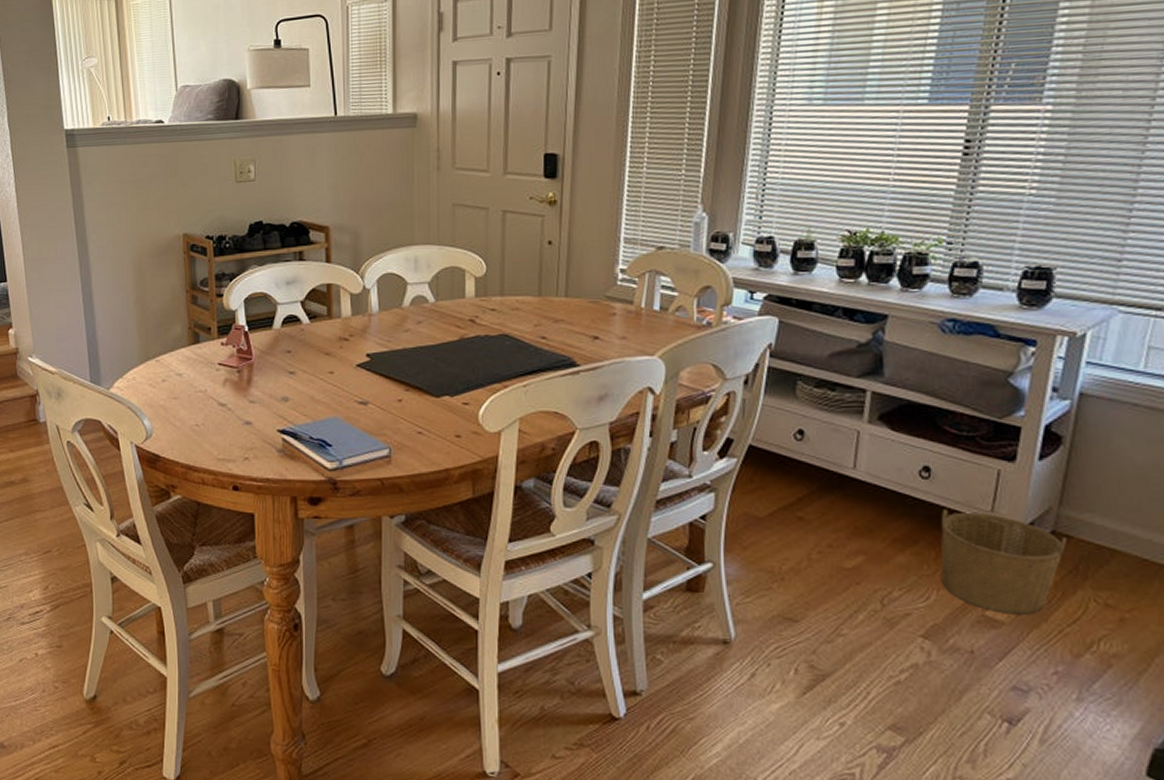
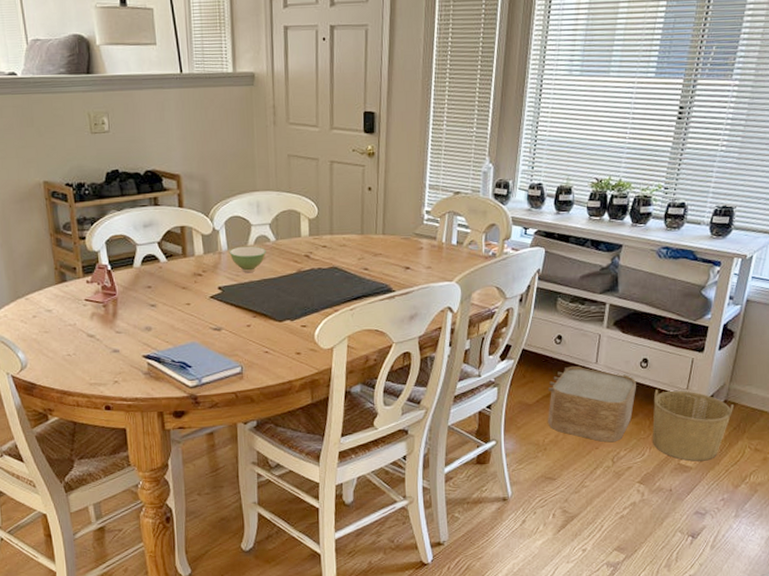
bowl: none [380,307,424,338] -> present [229,246,266,272]
woven basket: none [786,470,914,578] -> present [548,366,636,443]

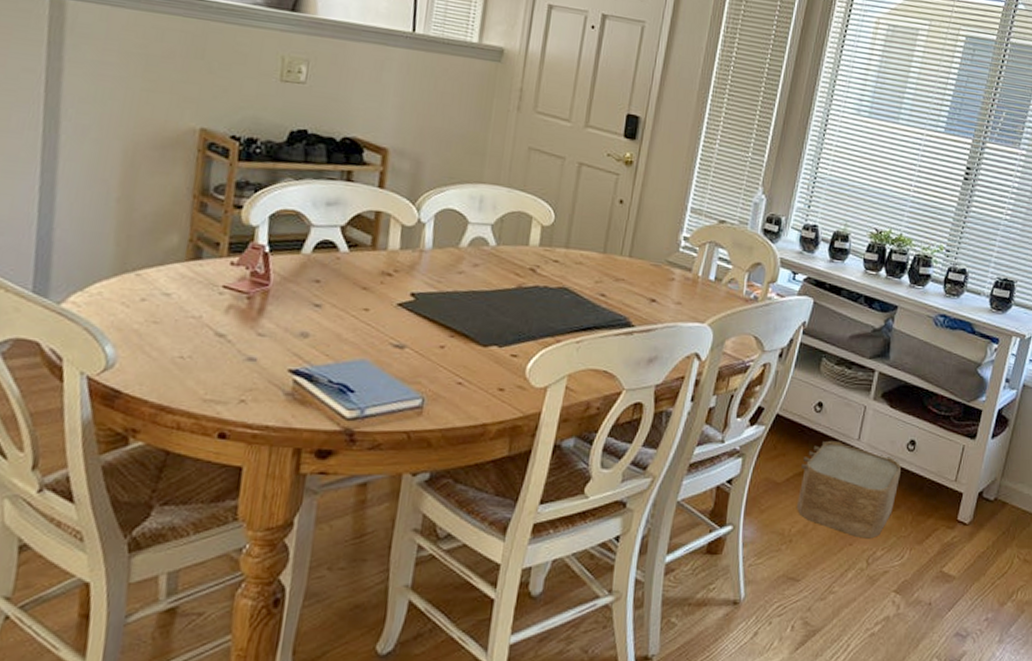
bowl: present [229,246,266,272] -> none [433,246,482,280]
basket: present [652,390,734,462] -> none [914,479,1005,570]

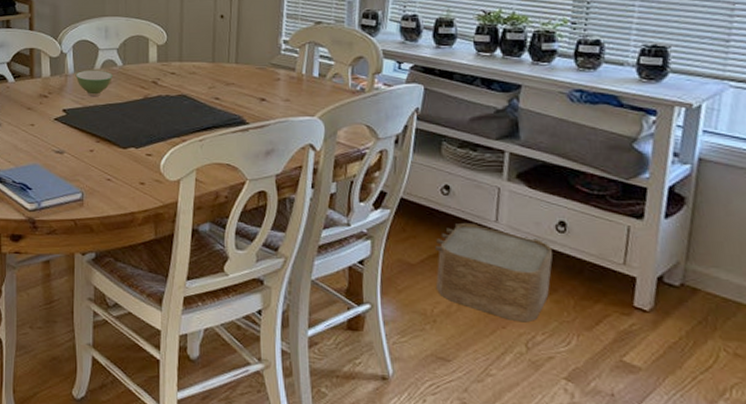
bowl: none [433,246,482,280] -> present [75,70,113,96]

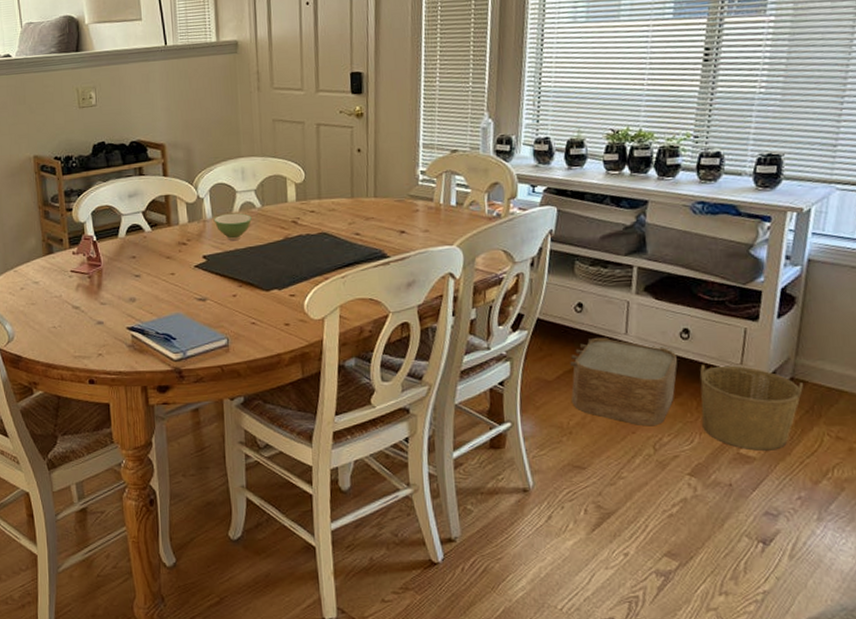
basket: none [577,261,696,362] -> present [699,365,804,451]

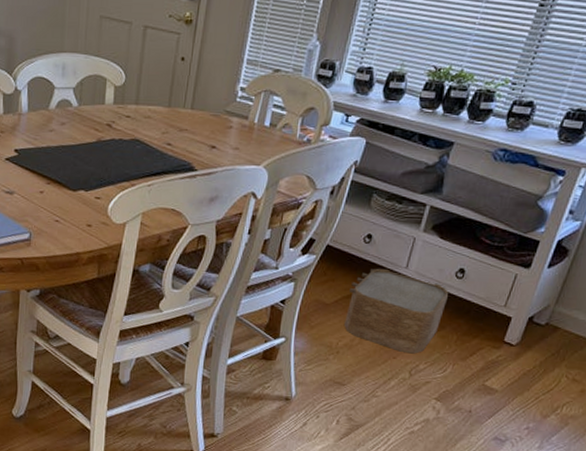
bowl: present [213,213,252,240] -> none [29,109,67,137]
basket: present [699,365,804,451] -> none [457,303,557,385]

